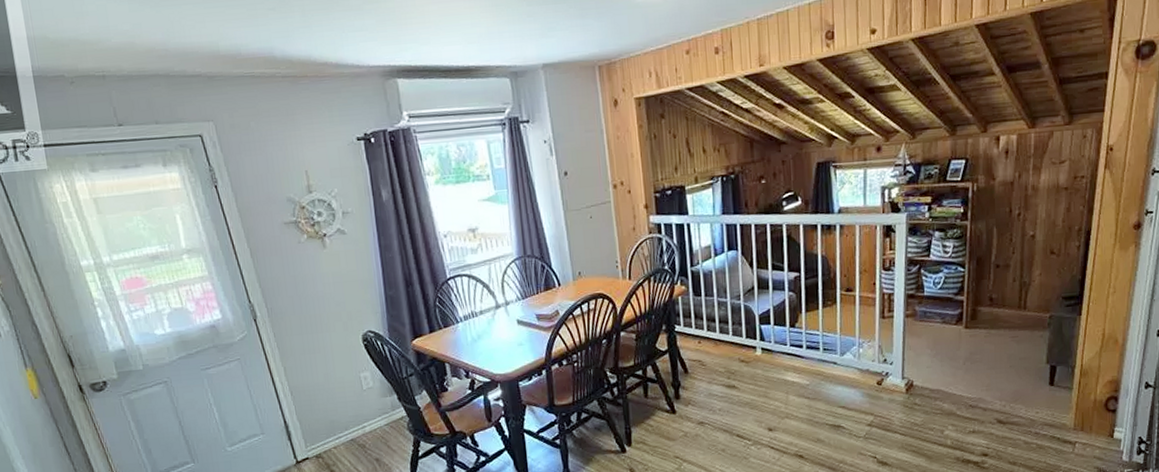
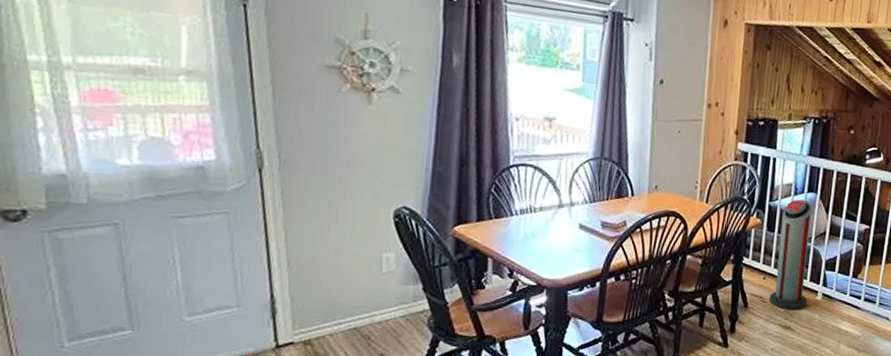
air purifier: none [706,259,747,369] -> present [769,199,812,310]

